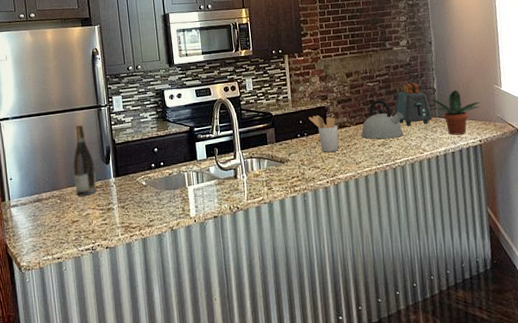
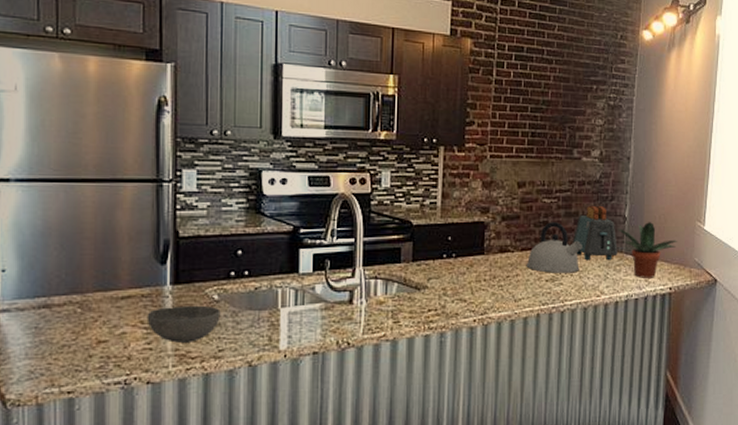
wine bottle: present [73,125,97,196] -> none [107,204,143,306]
bowl: none [101,190,149,218] -> present [146,305,221,343]
utensil holder: present [308,115,339,152] -> none [461,232,498,282]

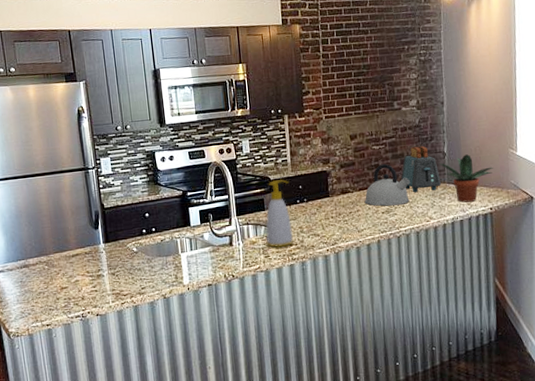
bowl: present [146,305,221,343] -> none [90,256,140,285]
soap bottle: none [397,225,435,313] -> present [265,179,294,248]

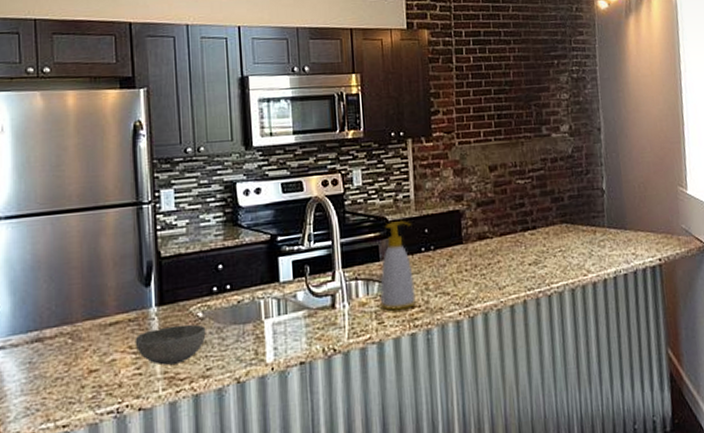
bowl: none [90,256,140,285] -> present [135,324,206,365]
kettle: present [364,164,410,206] -> none [506,202,563,256]
toaster: present [400,145,441,193] -> none [551,180,600,240]
potted plant: present [439,154,493,203] -> none [597,192,661,252]

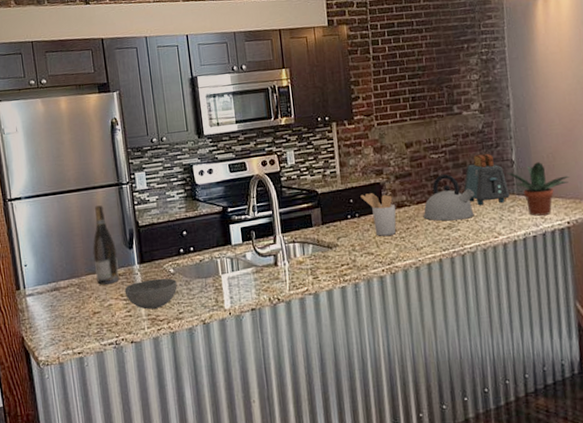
wine bottle: none [95,230,129,334] -> present [92,205,120,285]
soap bottle: present [379,219,417,311] -> none [313,192,346,269]
utensil holder: none [437,222,477,273] -> present [360,193,397,236]
kettle: none [506,202,563,256] -> present [423,174,475,221]
toaster: none [551,180,600,240] -> present [463,153,510,206]
potted plant: none [597,192,661,252] -> present [507,162,569,216]

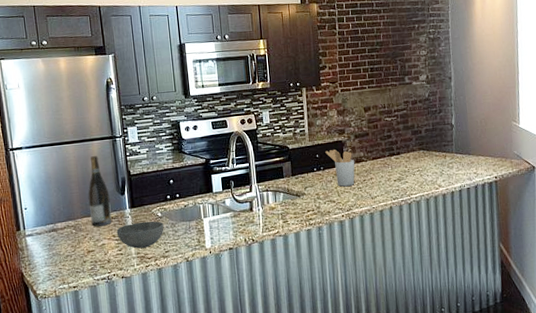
kettle: present [423,174,475,221] -> none [377,135,420,175]
toaster: present [463,153,510,206] -> none [411,118,449,162]
potted plant: present [507,162,569,216] -> none [447,126,498,172]

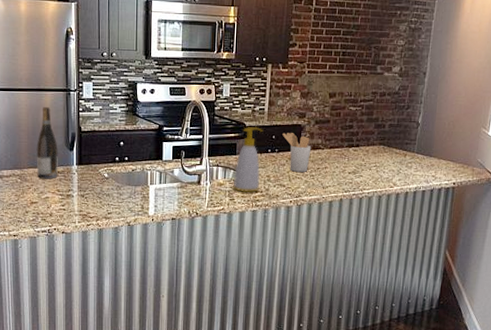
bowl: present [116,221,164,249] -> none [61,180,109,206]
soap bottle: none [284,148,311,214] -> present [233,126,263,193]

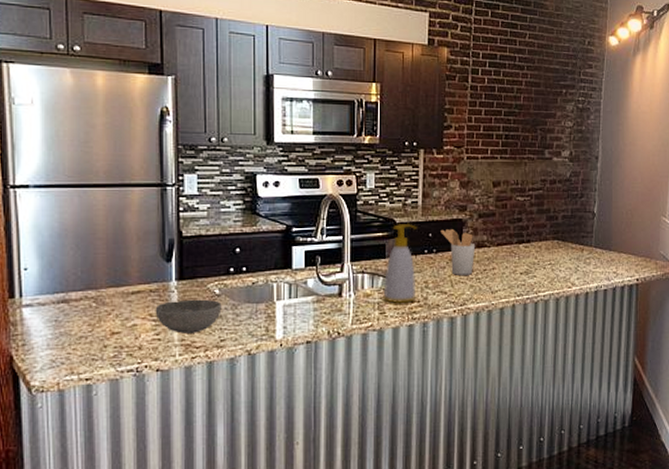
wine bottle: present [36,107,58,179] -> none [119,207,150,301]
bowl: none [61,180,109,206] -> present [155,299,222,334]

